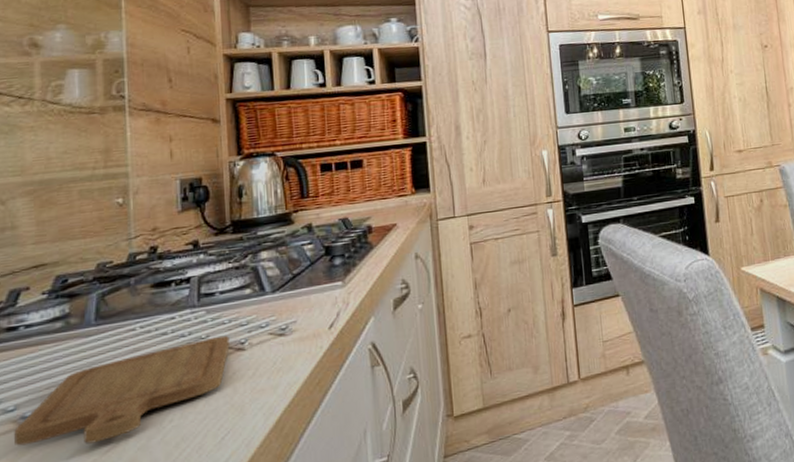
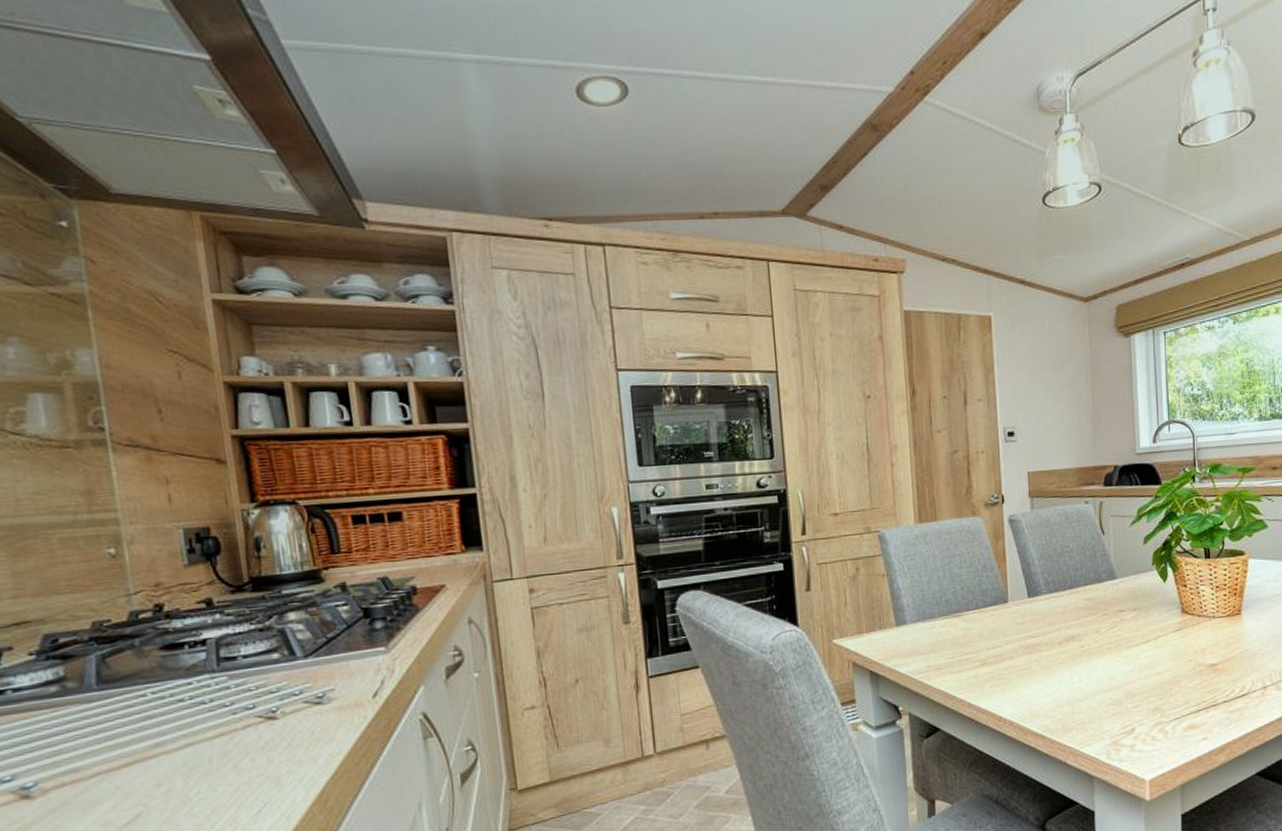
chopping board: present [14,335,230,446] -> none [14,703,259,818]

